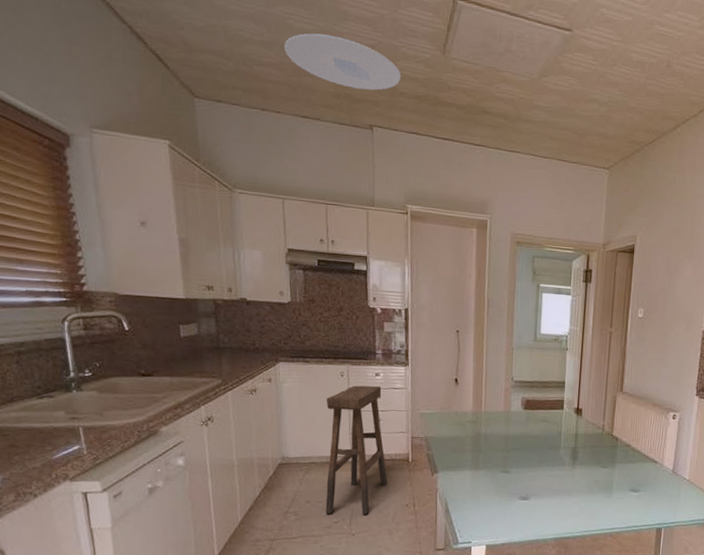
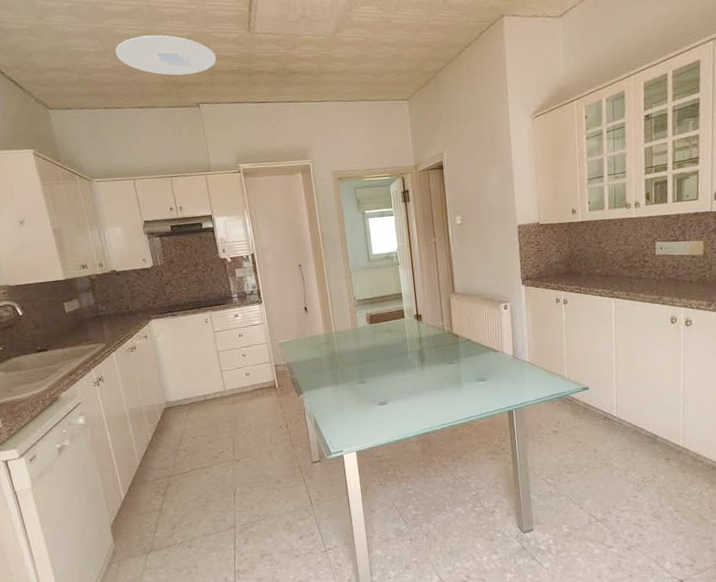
stool: present [325,385,388,515] -> none [196,325,261,447]

